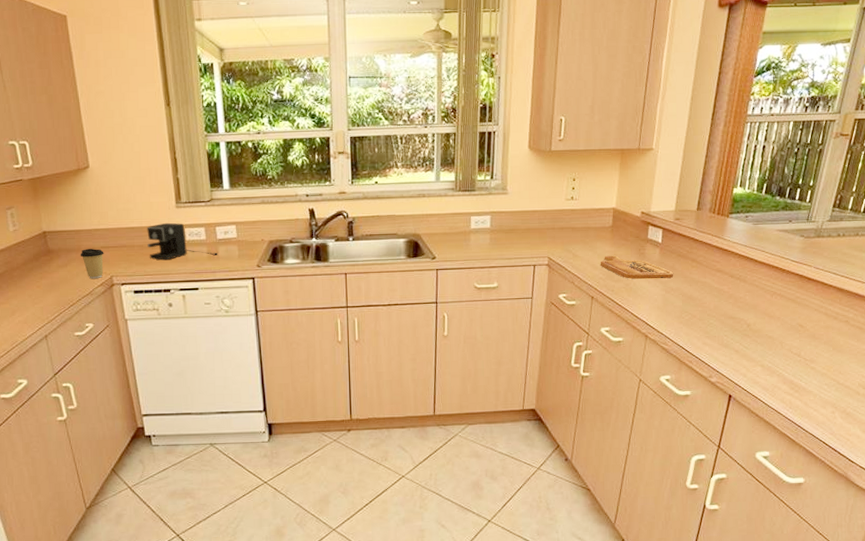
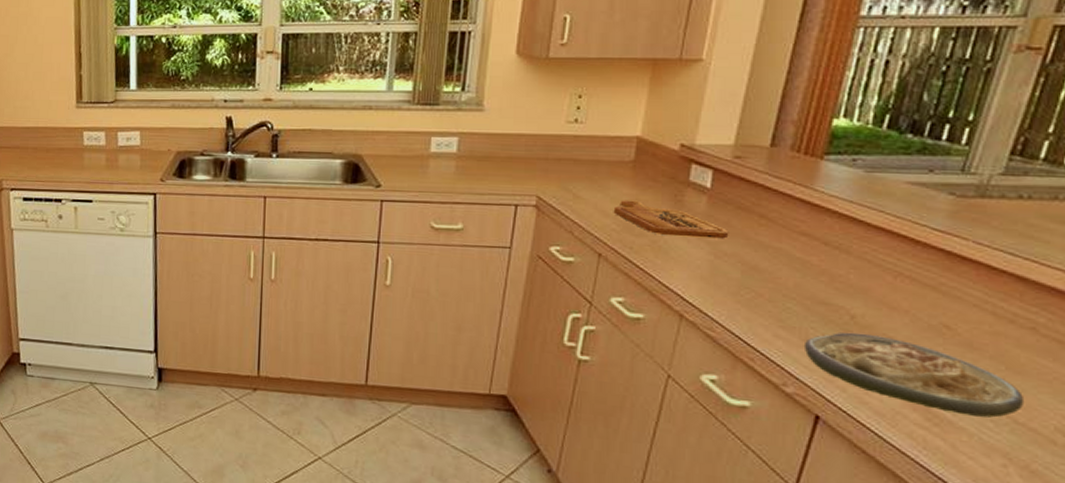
coffee maker: present [147,222,219,260] -> none [42,124,118,166]
soup: none [721,335,842,383] -> present [803,332,1023,418]

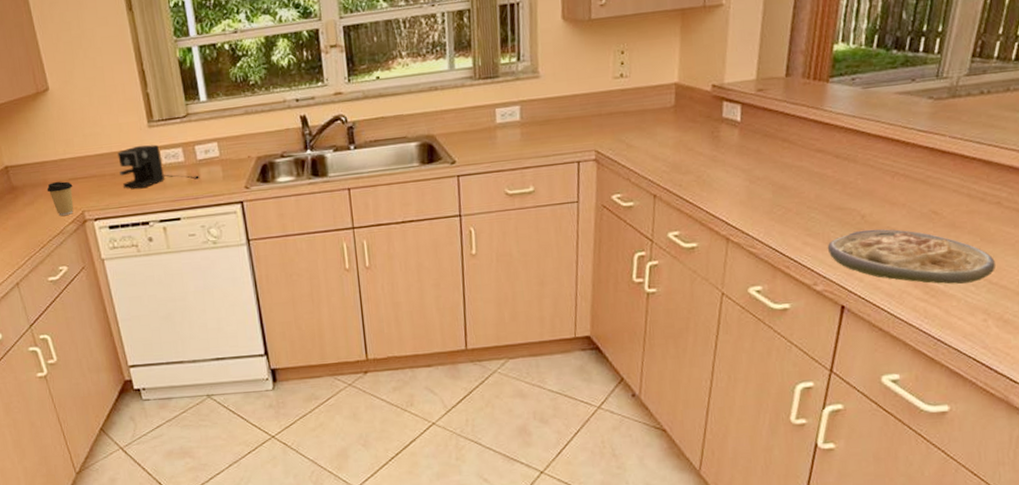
coffee maker: none [42,124,118,166] -> present [117,144,200,189]
cutting board: present [613,200,729,239] -> none [662,142,760,170]

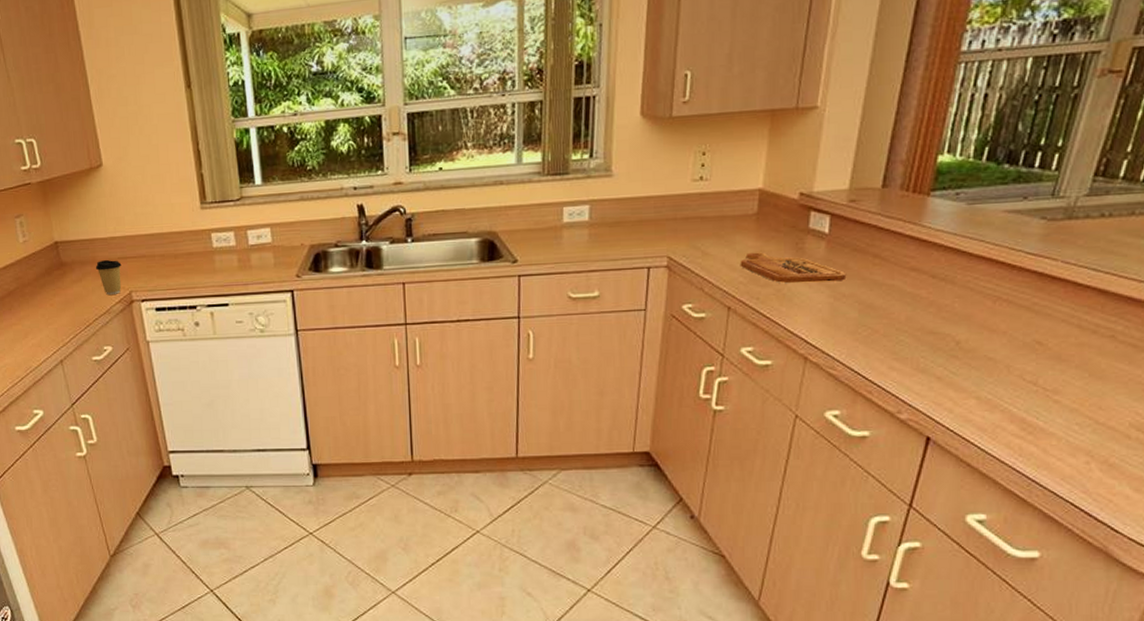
coffee maker: present [117,144,200,189] -> none [168,227,251,272]
cutting board: none [662,142,760,170] -> present [740,252,847,283]
soup: present [827,229,995,284] -> none [915,357,1103,422]

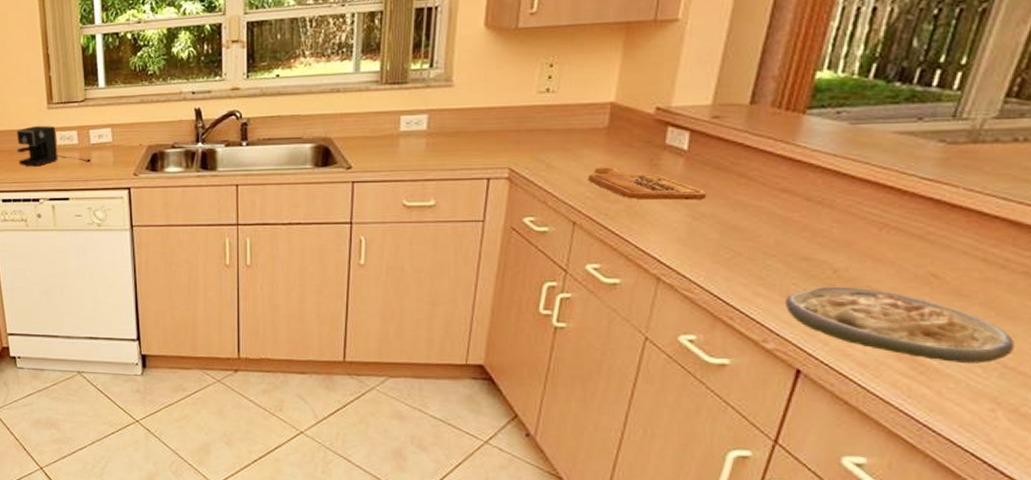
coffee maker: none [168,227,251,272] -> present [17,125,92,167]
soup: none [915,357,1103,422] -> present [784,286,1014,364]

